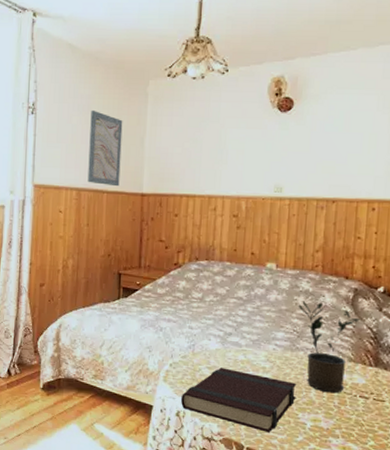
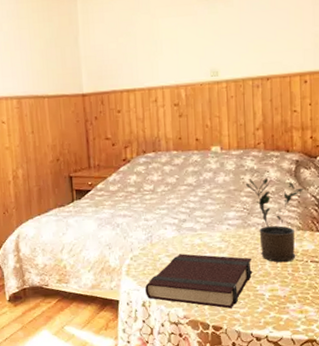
wall art: present [87,111,123,187] -> none [21,15,59,90]

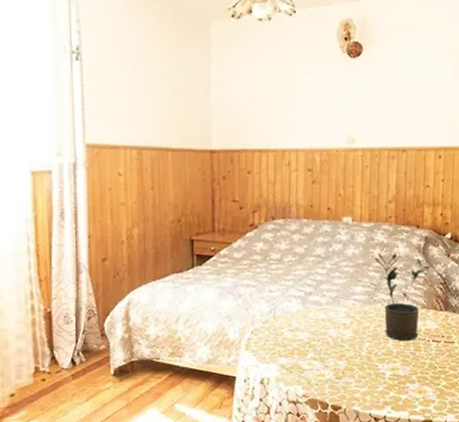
book: present [145,253,253,309] -> none [265,328,376,388]

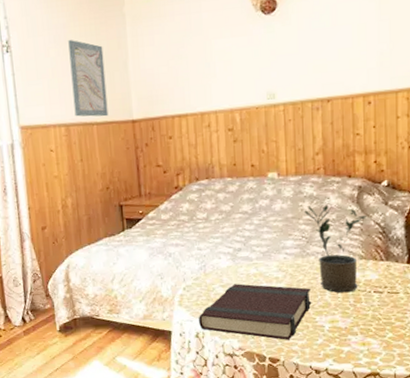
wall art: none [147,56,186,143] -> present [68,40,108,117]
book: none [265,328,376,388] -> present [199,283,312,340]

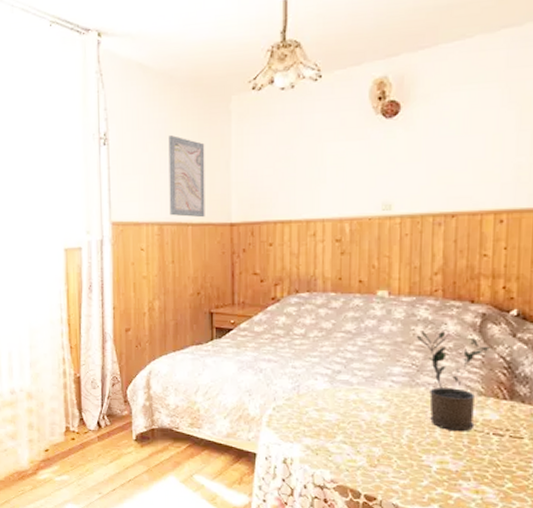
book: present [199,283,312,340] -> none [288,409,419,478]

